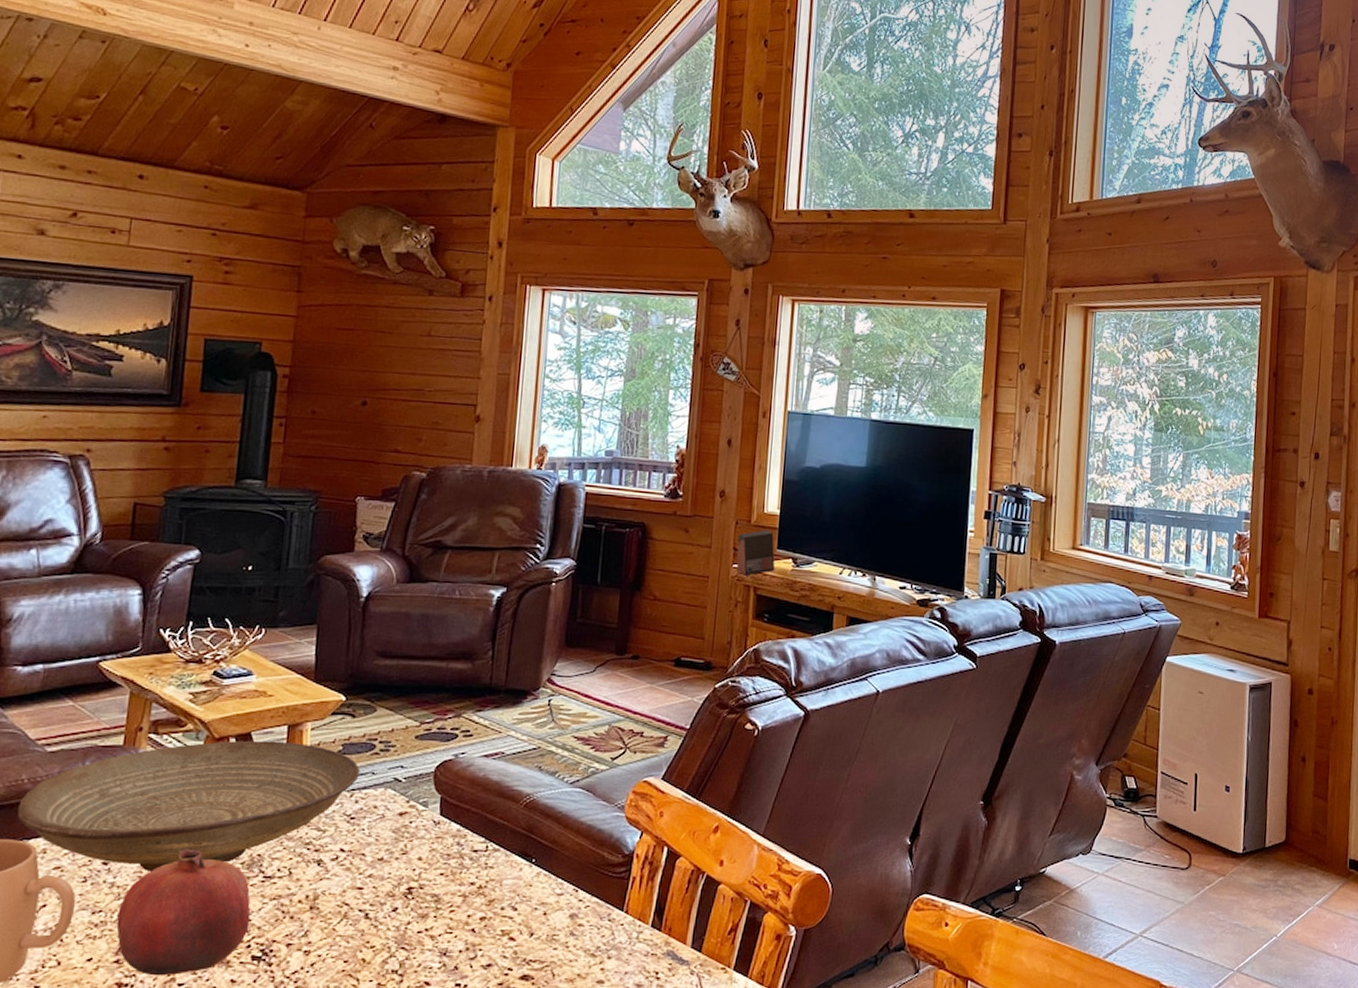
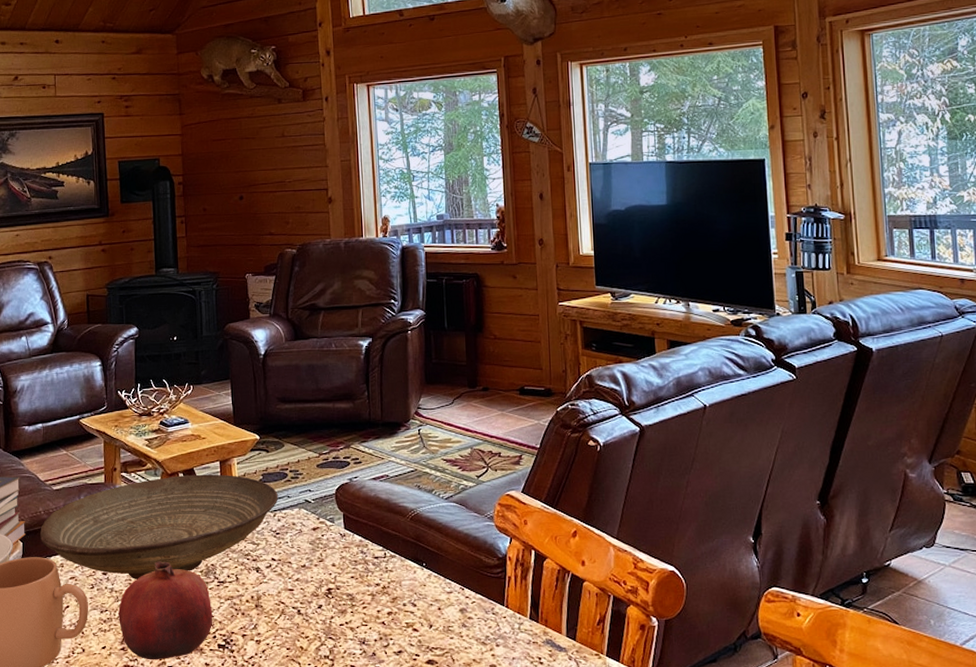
speaker: present [736,530,775,576] -> none [560,270,597,312]

